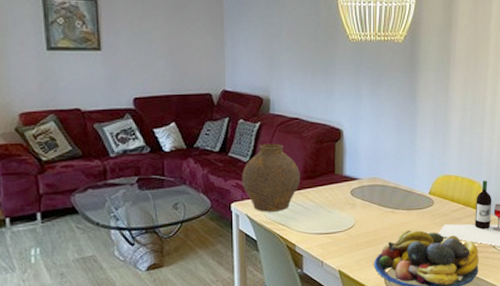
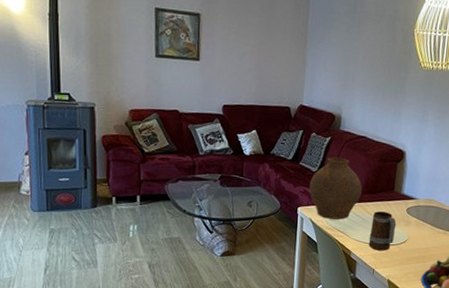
mug: none [313,197,341,240] -> present [368,211,397,251]

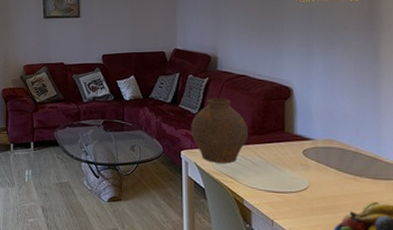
mug: present [368,211,397,251] -> none [262,154,293,199]

